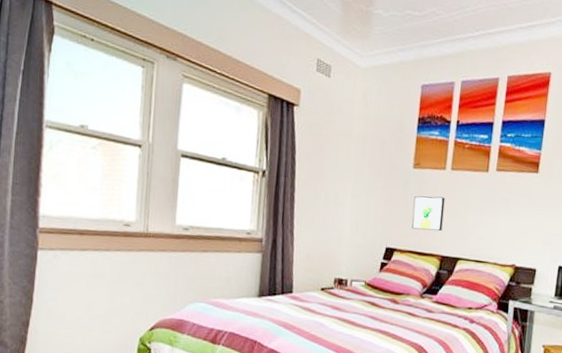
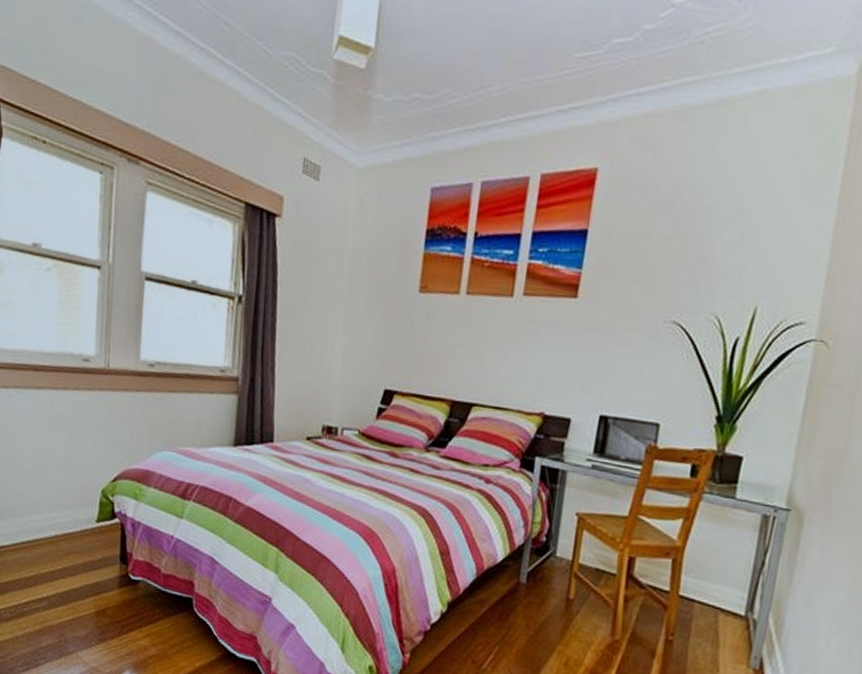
wall art: present [411,195,445,232] -> none [415,326,458,371]

